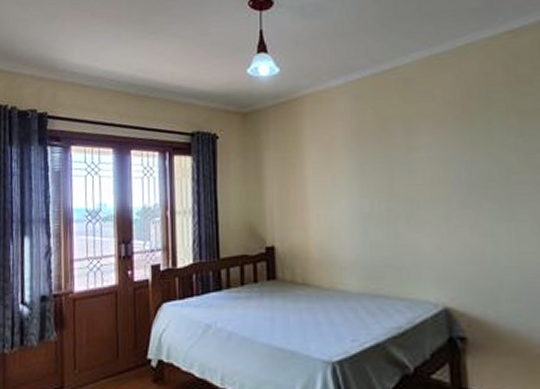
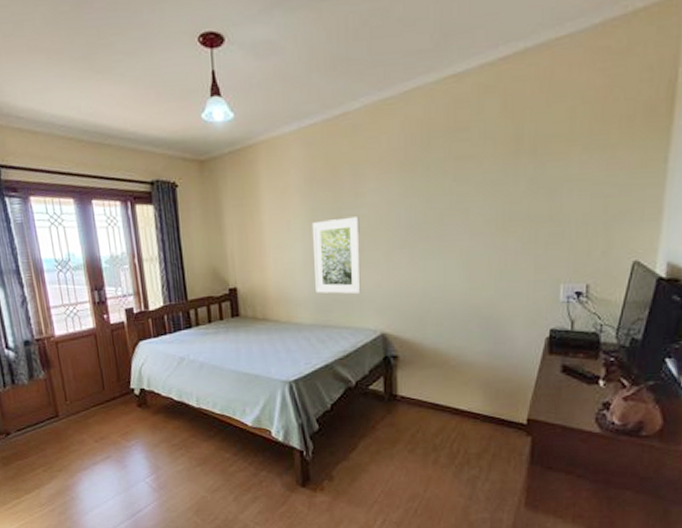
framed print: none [359,172,418,260] -> present [311,216,361,295]

